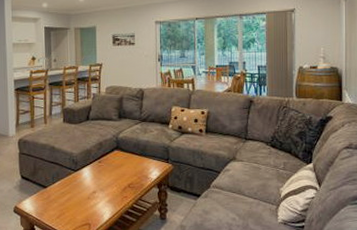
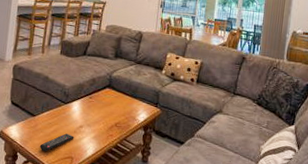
remote control: none [56,201,89,221] -> present [40,133,75,152]

